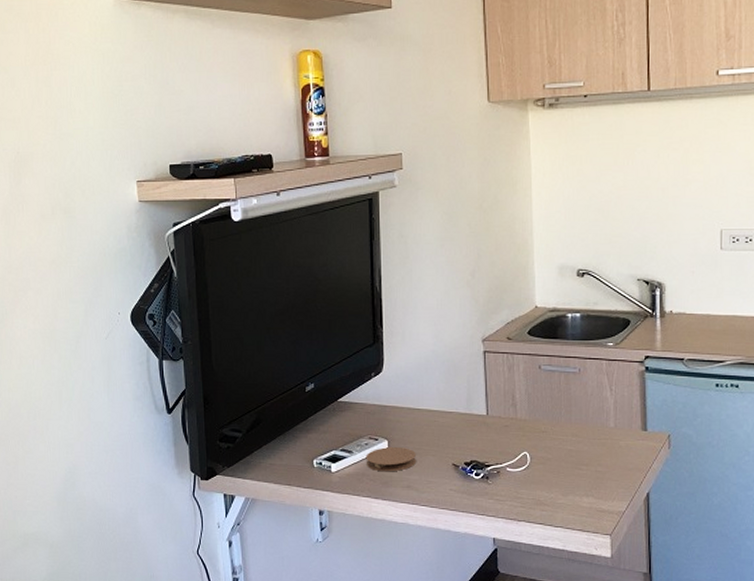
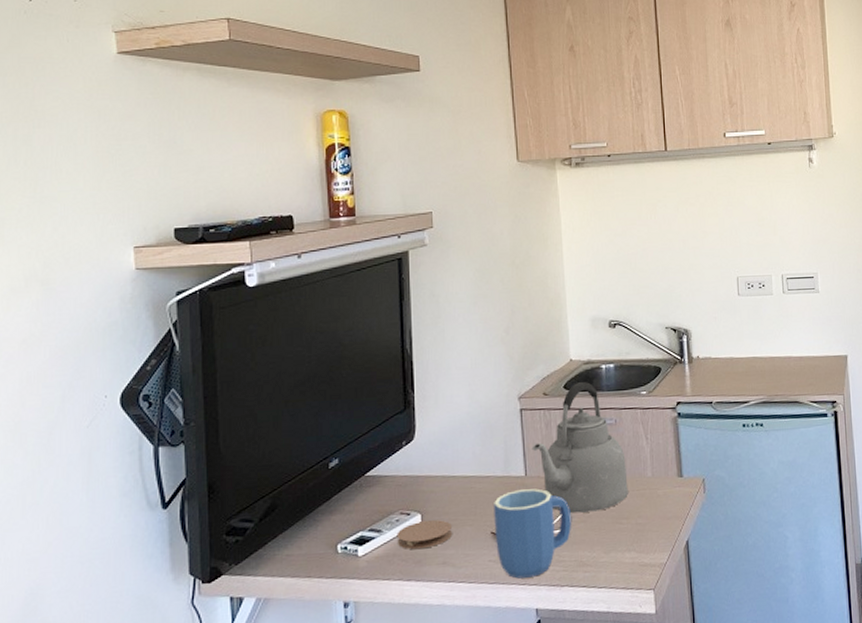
mug: none [456,428,531,509] -> present [494,488,572,579]
kettle: none [494,329,589,455] -> present [531,382,628,514]

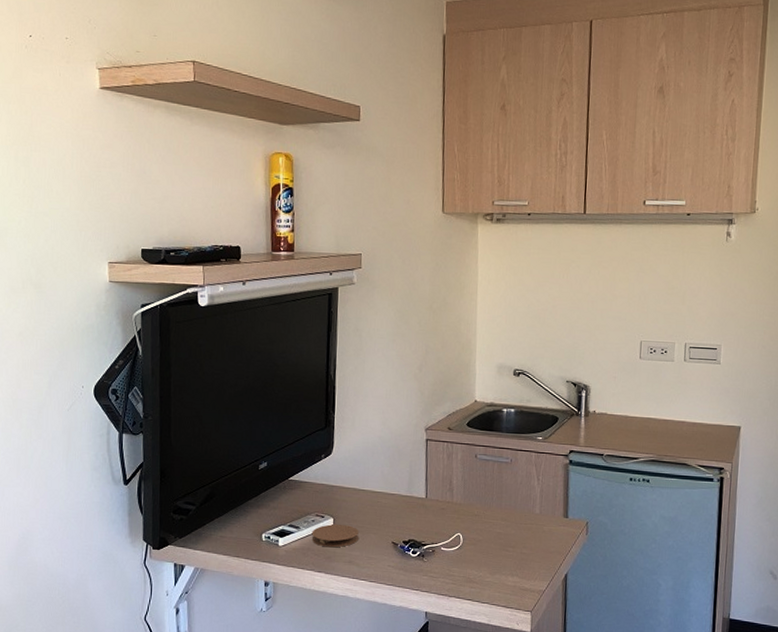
mug: present [494,488,572,579] -> none [395,509,464,585]
kettle: present [531,382,628,514] -> none [433,422,517,537]

